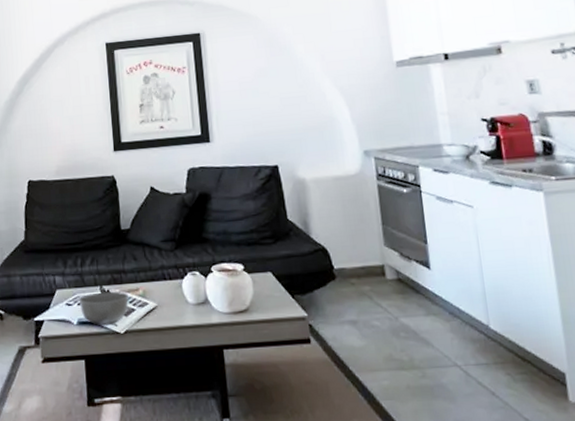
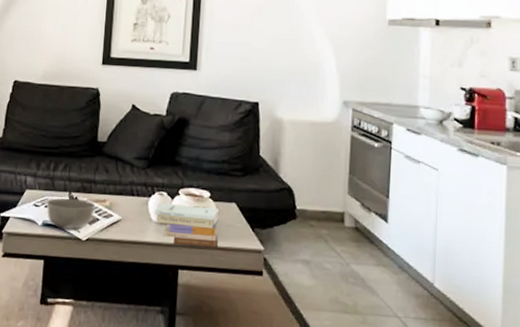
books: none [189,280,260,323] -> present [154,202,220,247]

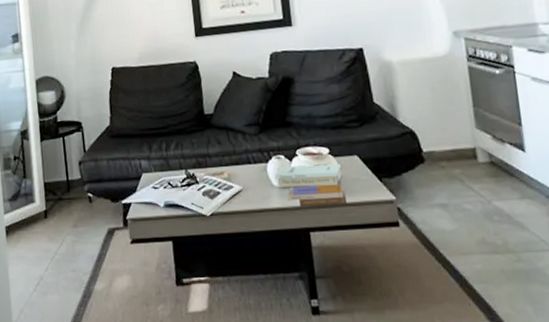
bowl: present [46,198,95,231] -> none [164,175,214,209]

